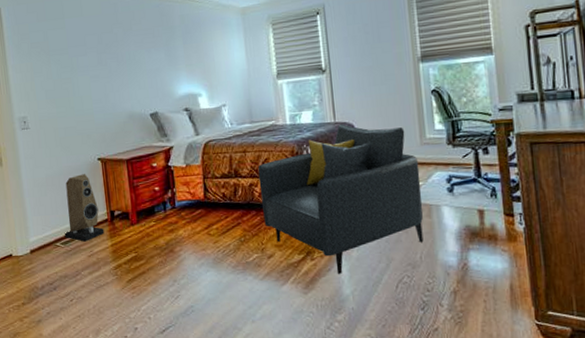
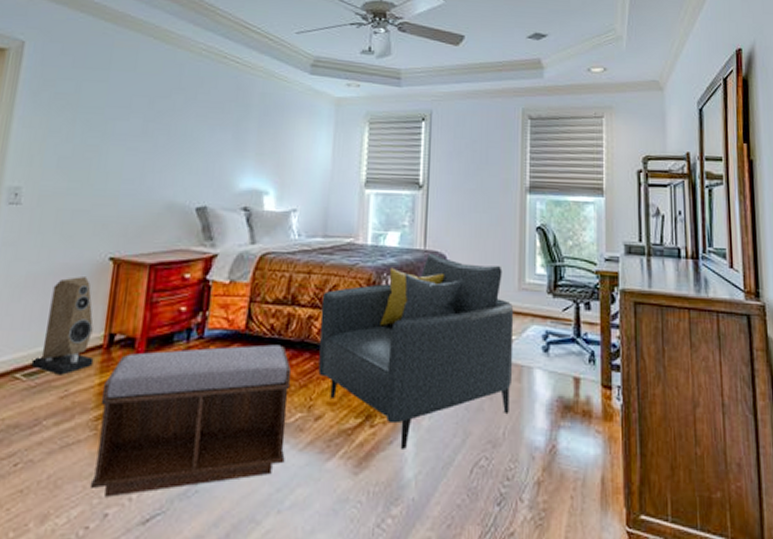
bench: none [114,207,251,318] -> present [89,344,292,497]

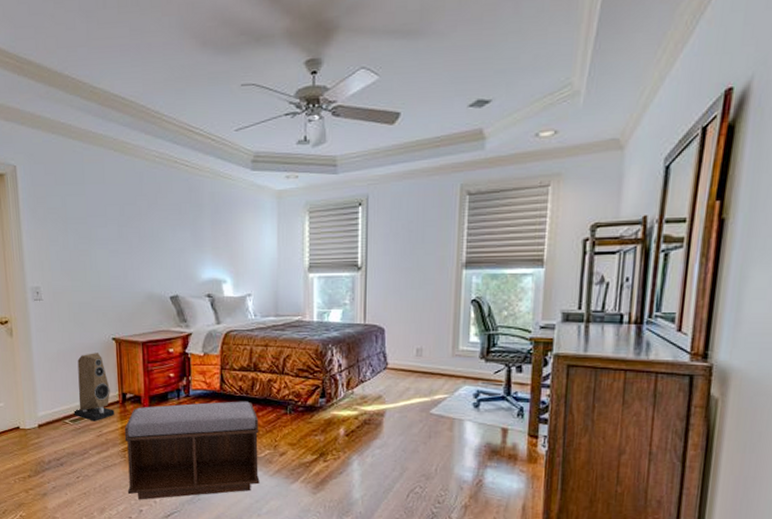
armchair: present [318,253,514,449] -> none [278,326,447,478]

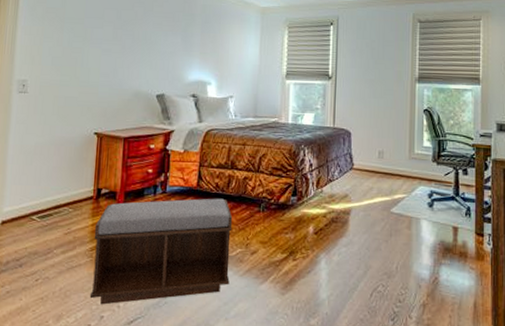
speaker: present [73,353,115,421] -> none [43,147,87,218]

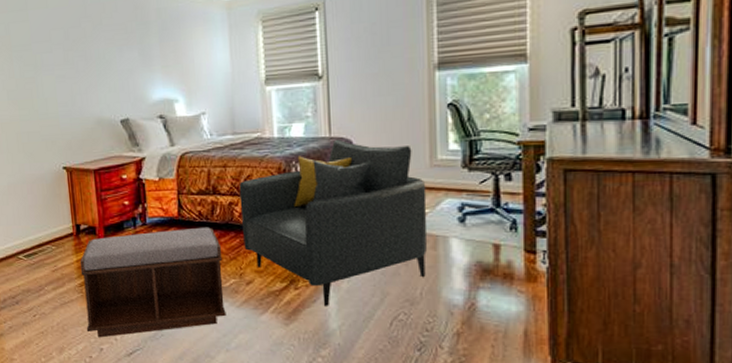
armchair: none [253,129,405,277] -> present [239,139,428,306]

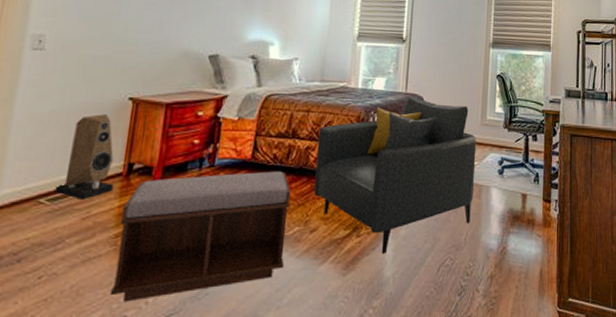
speaker: none [27,183,70,256] -> present [54,114,114,200]

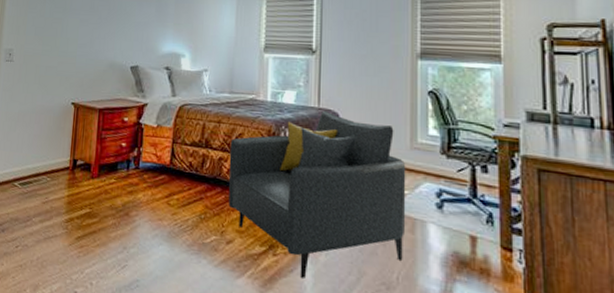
speaker: present [54,114,114,200] -> none [24,115,64,187]
bench: present [109,171,291,302] -> none [64,175,207,282]

